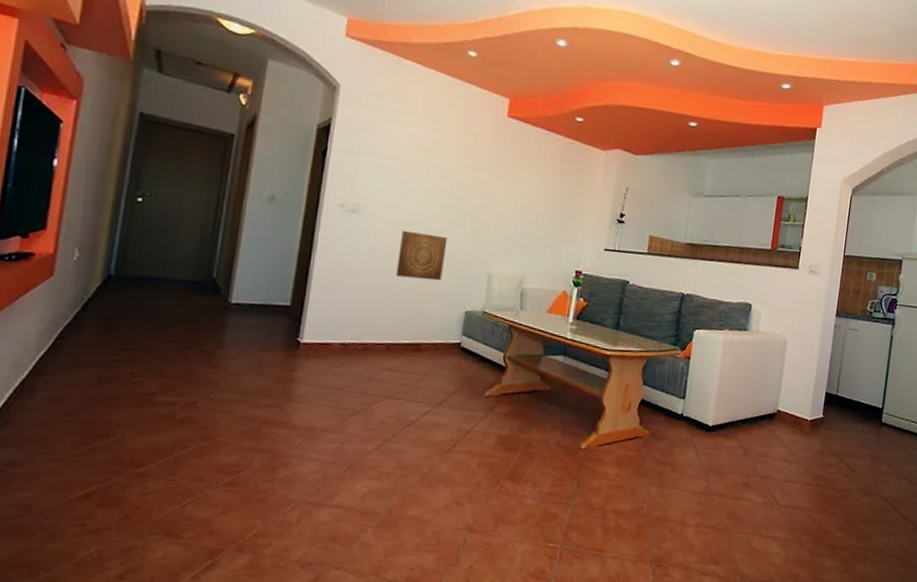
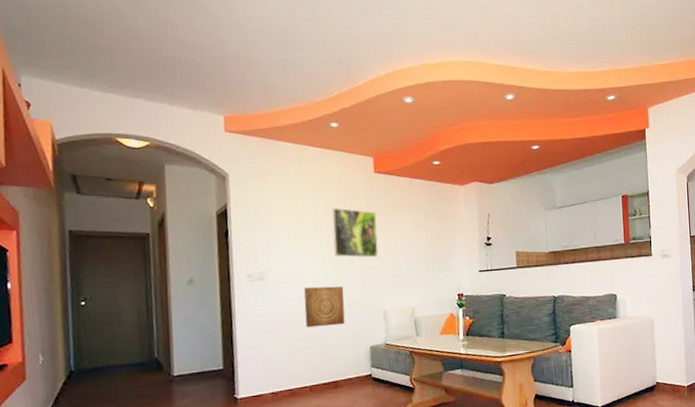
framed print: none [443,146,502,212] -> present [332,207,379,258]

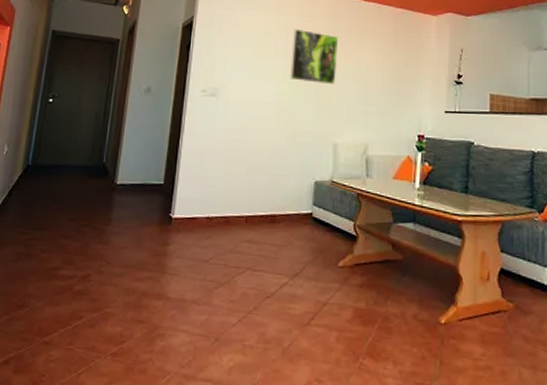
wall art: present [304,286,345,328] -> none [251,108,295,154]

